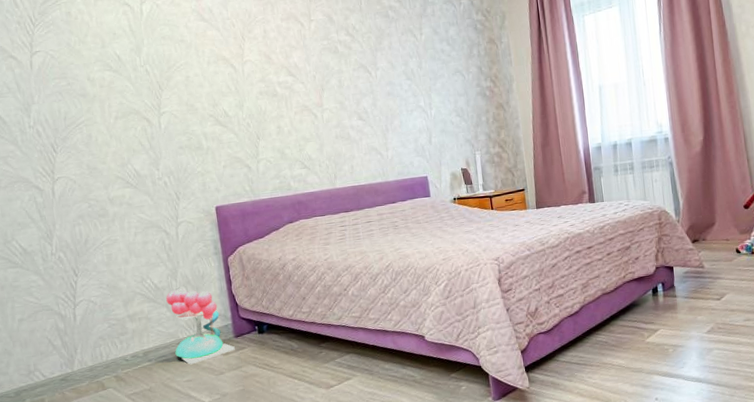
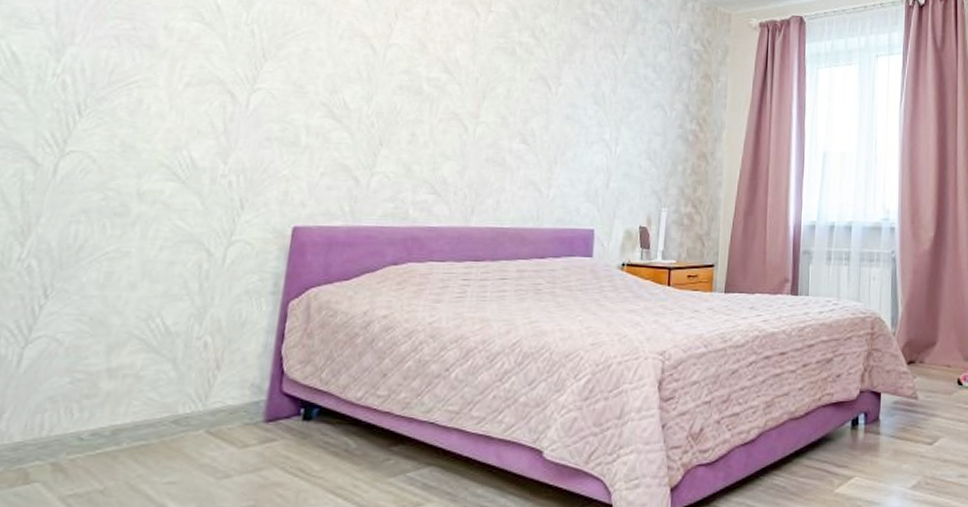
decorative plant: present [166,289,235,365] -> none [163,338,260,458]

